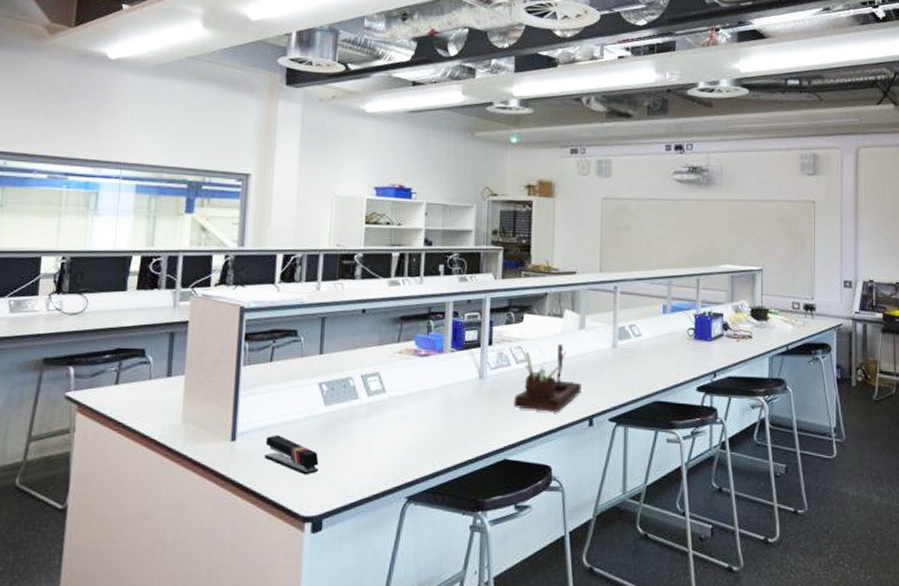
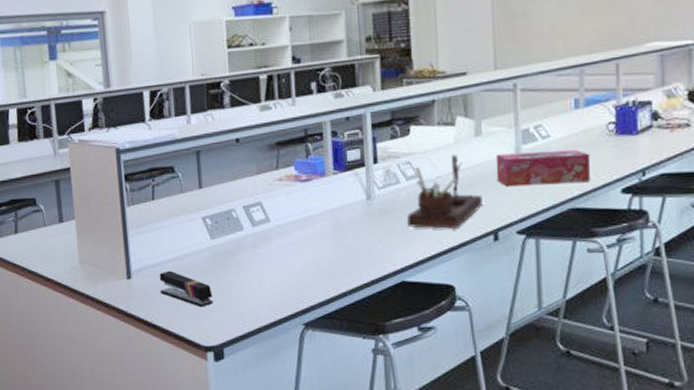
tissue box: none [595,347,674,379] -> present [495,149,591,187]

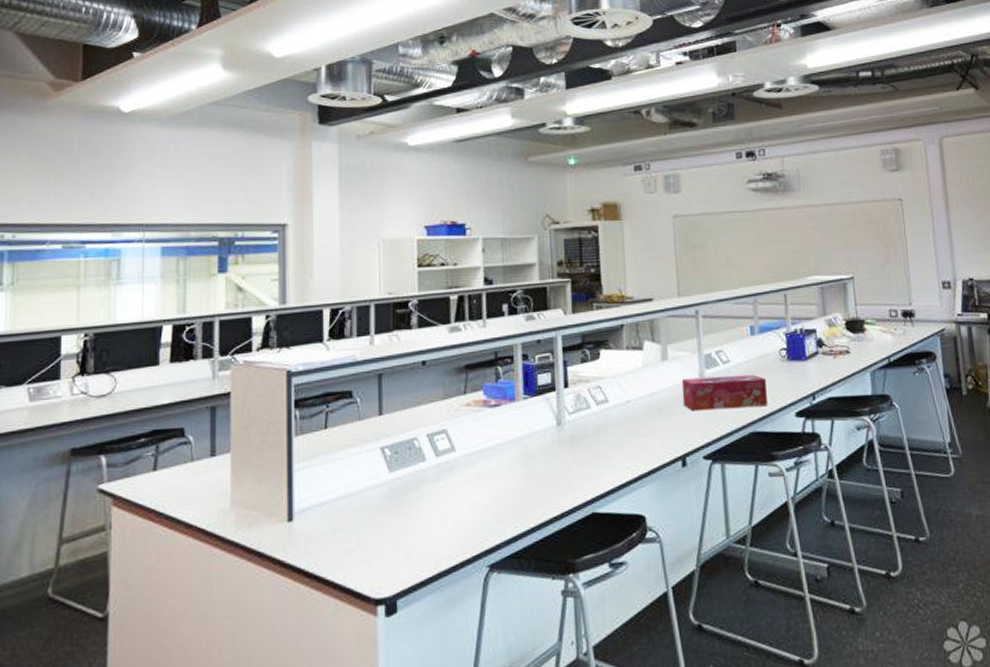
stapler: present [159,270,213,308] -> none [326,509,388,552]
desk organizer: present [407,154,482,229] -> none [598,378,670,456]

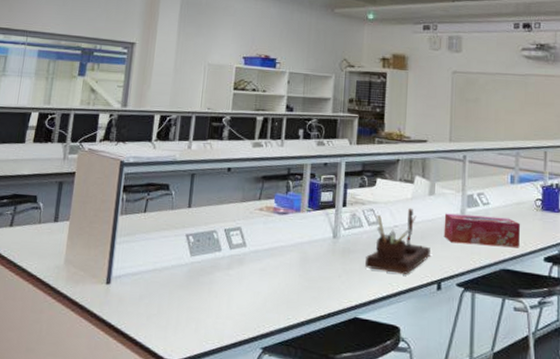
desk organizer: none [598,378,670,456] -> present [365,208,430,274]

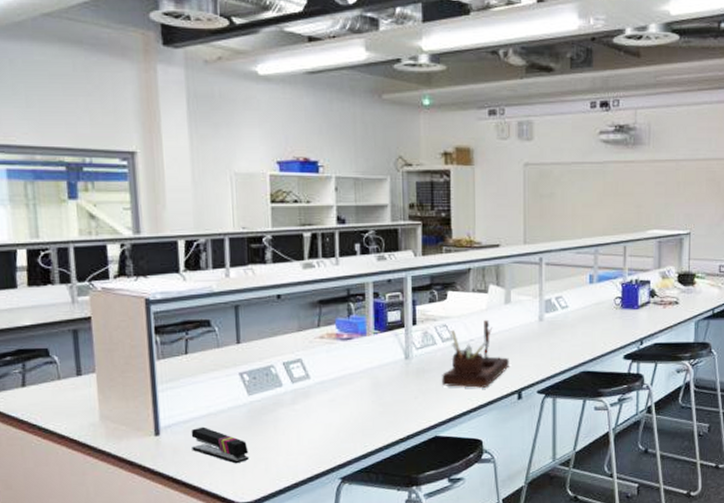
stapler: none [135,280,183,321] -> present [191,426,249,464]
tissue box: present [443,213,521,248] -> none [522,319,601,351]

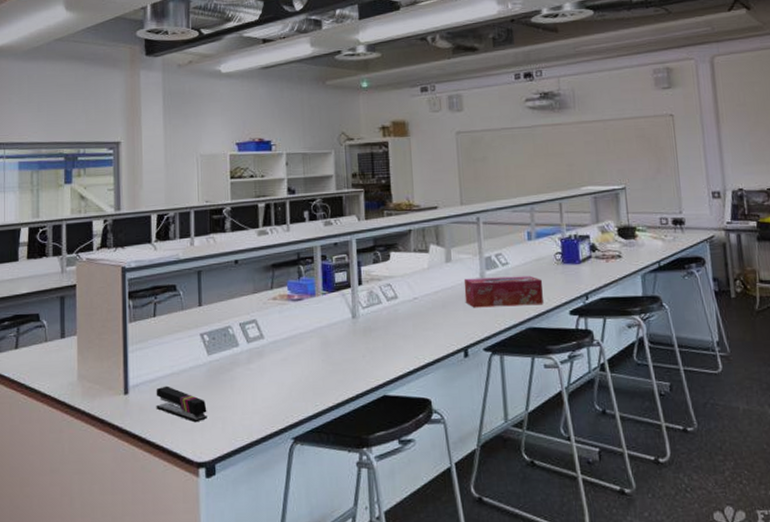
desk organizer: present [442,319,509,388] -> none [388,278,454,346]
tissue box: none [522,319,601,351] -> present [463,275,544,308]

